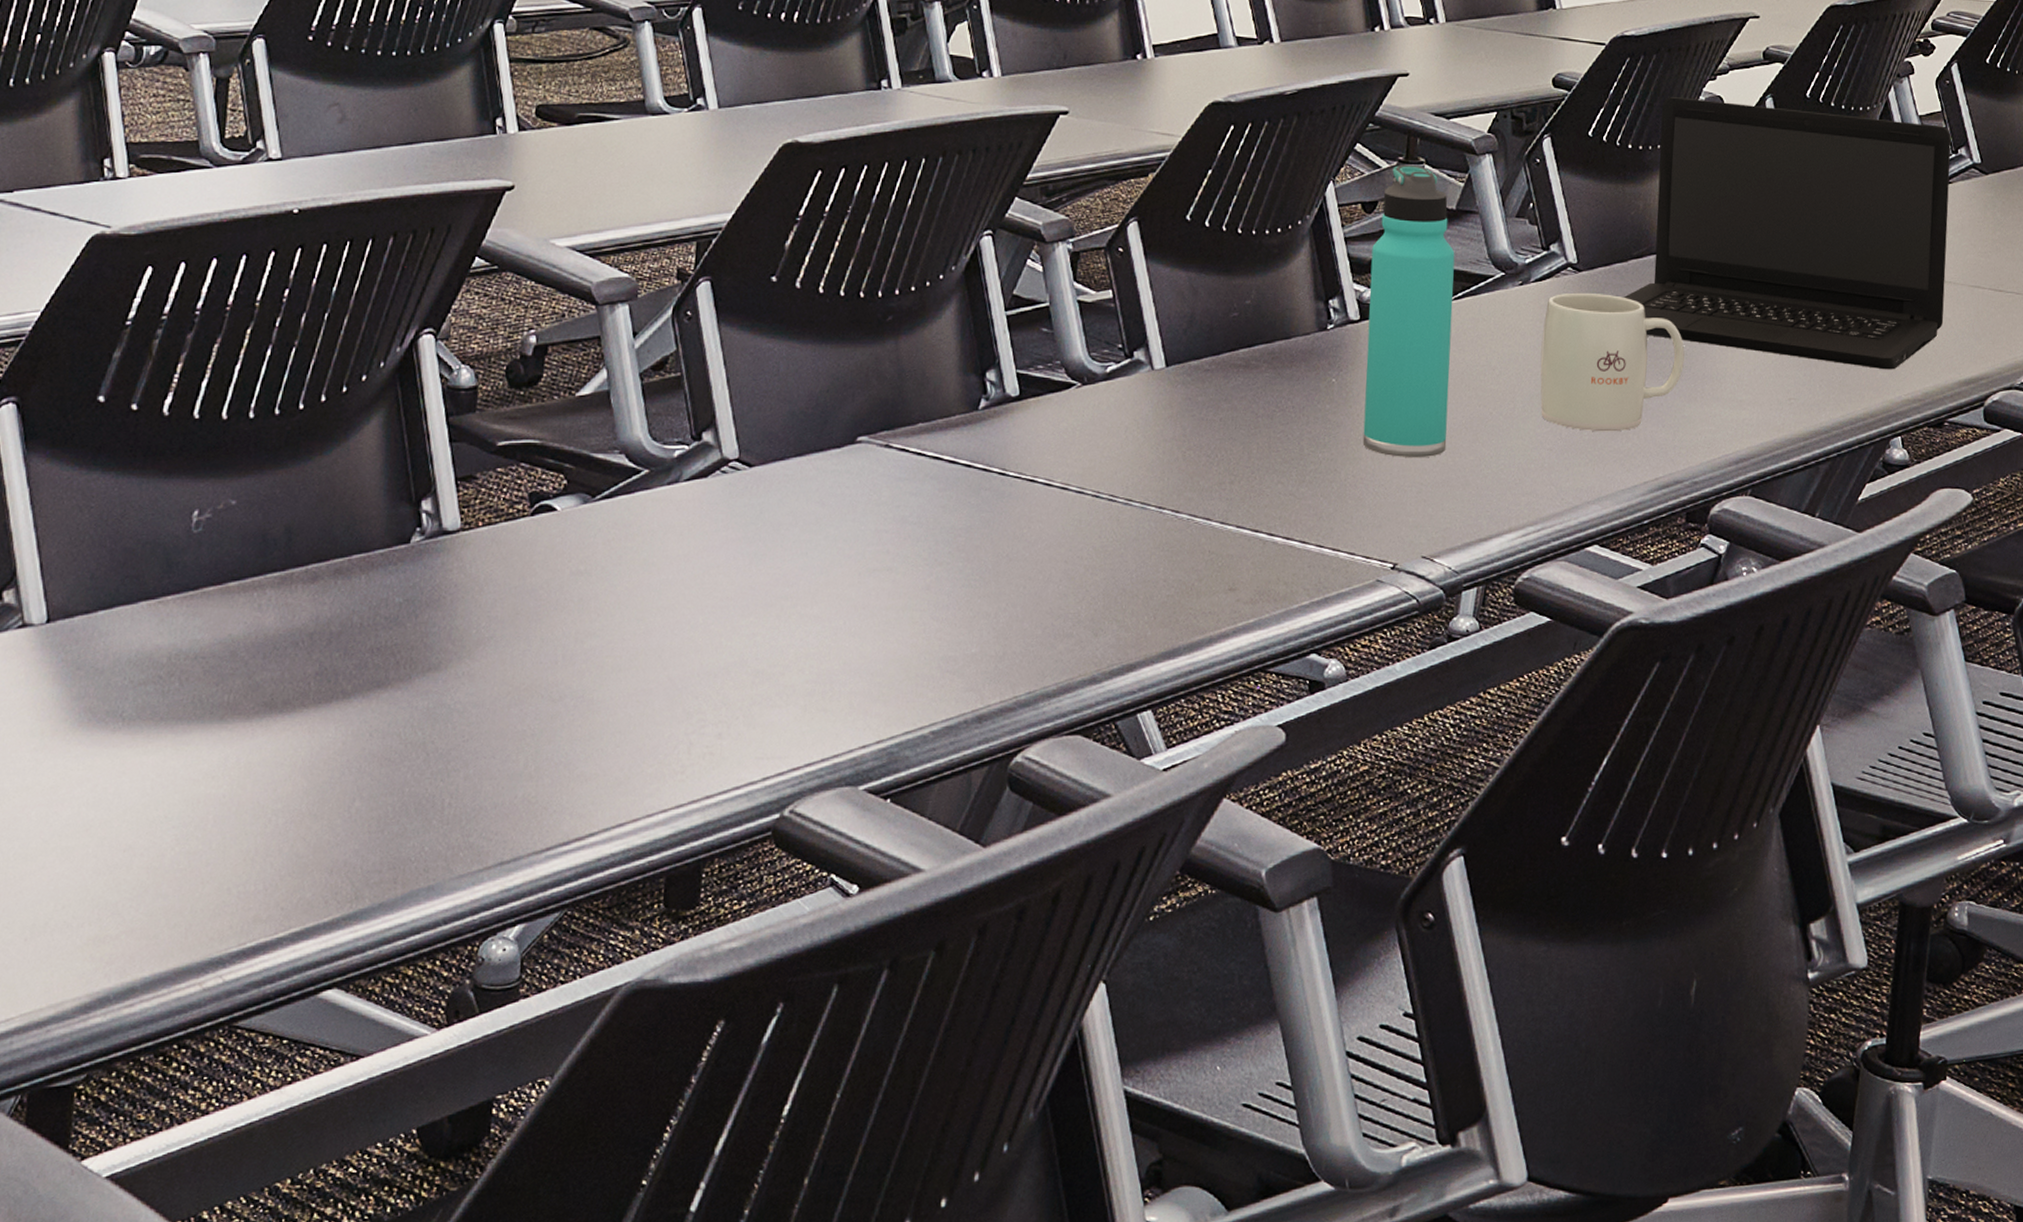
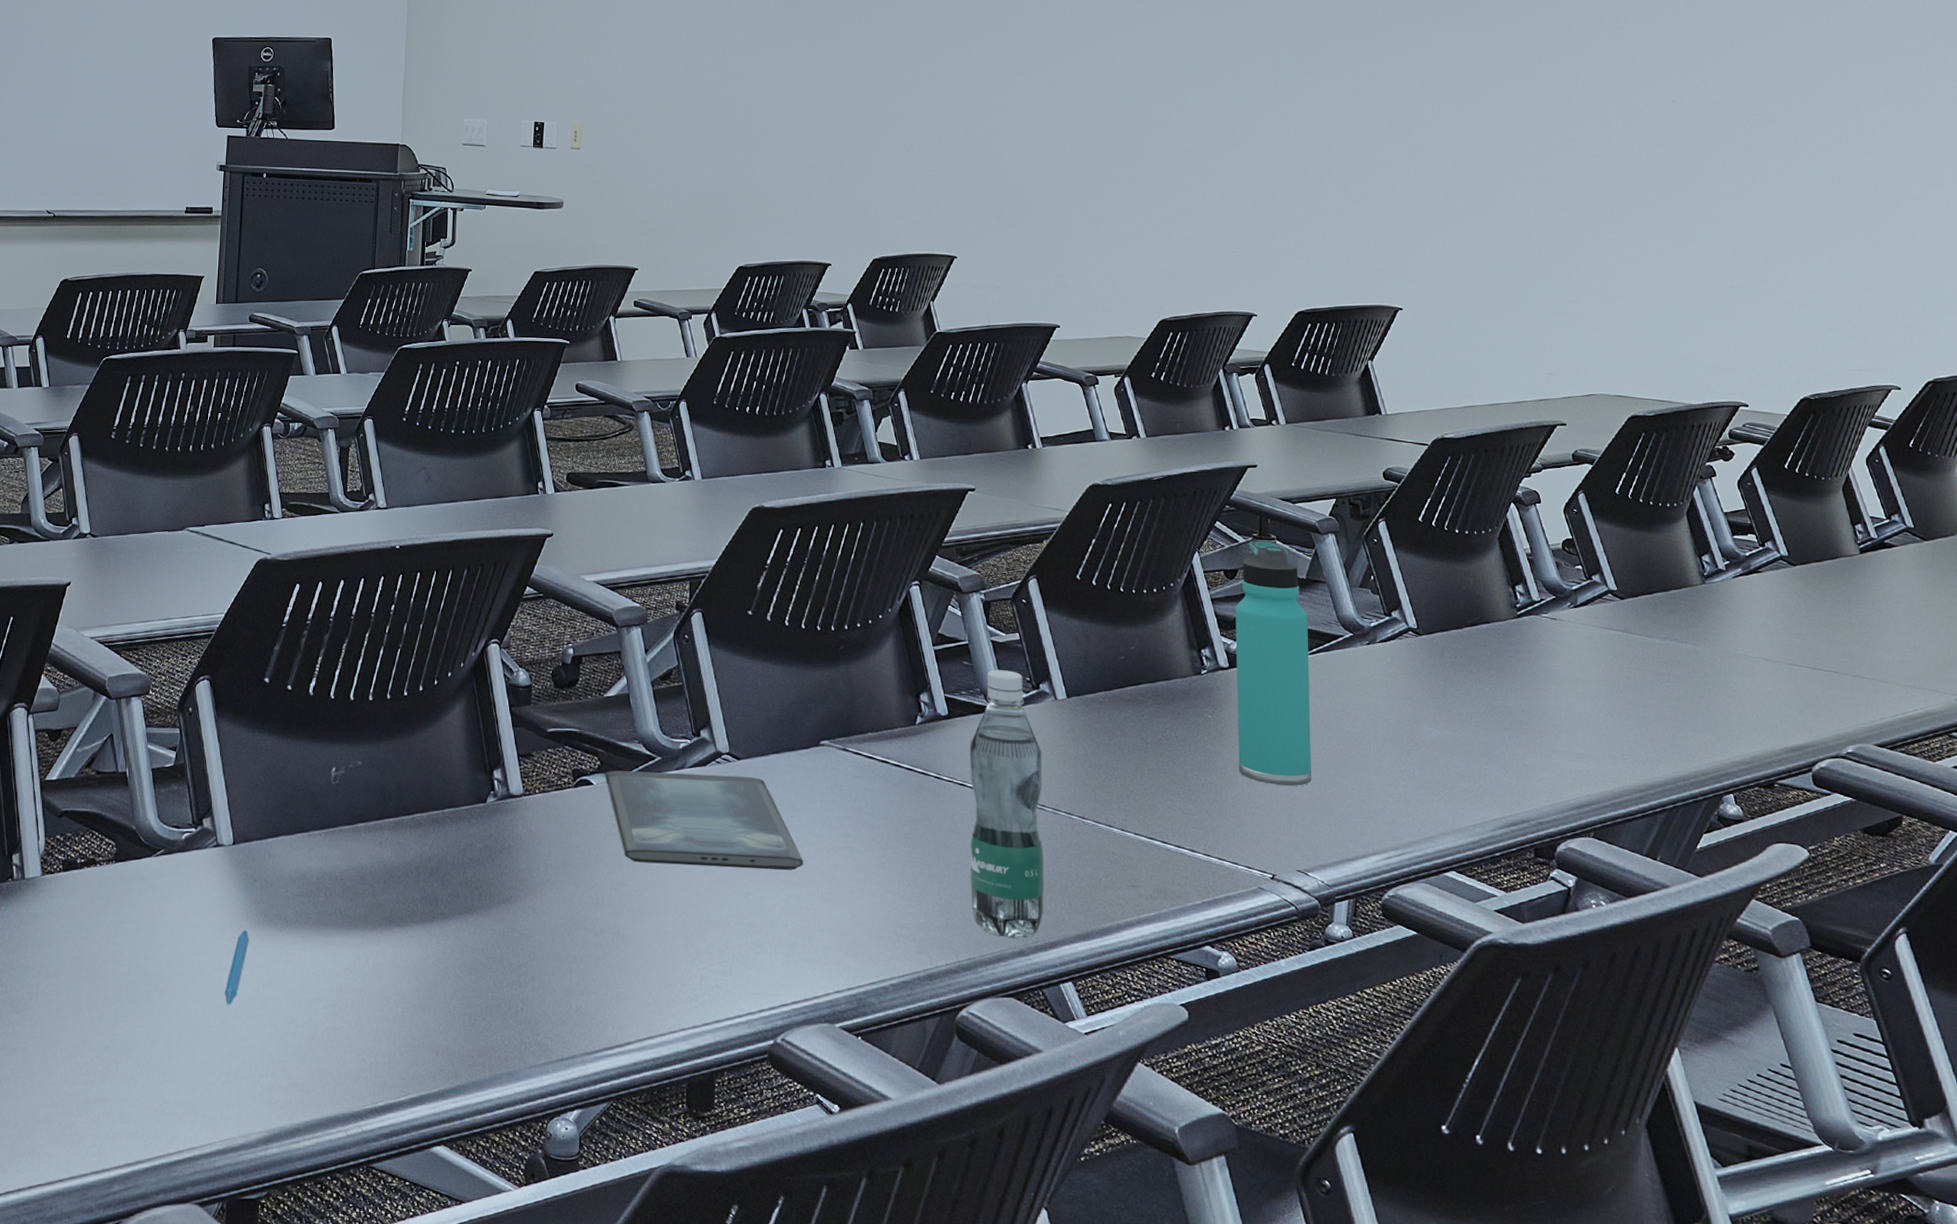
pen: none [29,736,68,836] -> present [224,930,249,1005]
tablet: none [572,487,828,606] -> present [604,770,803,870]
bottle: none [1035,336,1132,663] -> present [970,670,1044,938]
mug: present [1540,292,1685,432] -> none [1390,653,1522,774]
laptop: present [1623,97,1951,370] -> none [1461,490,1765,735]

